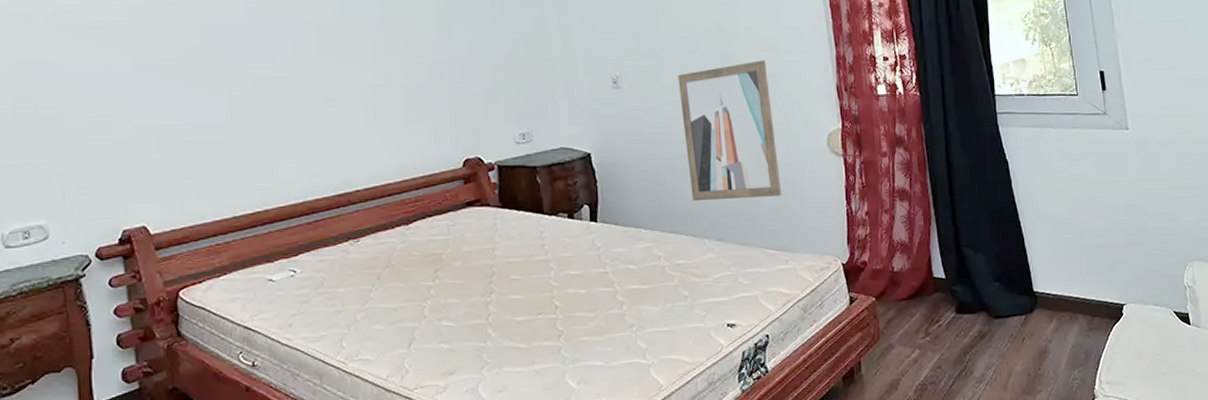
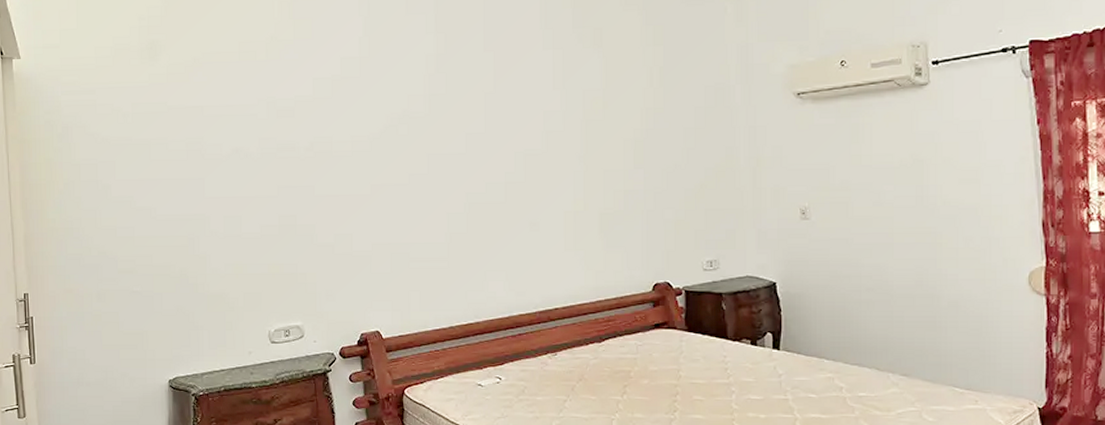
wall art: present [678,60,782,202] -> none [868,193,974,335]

